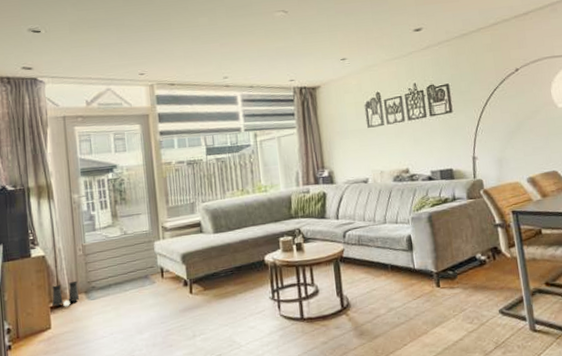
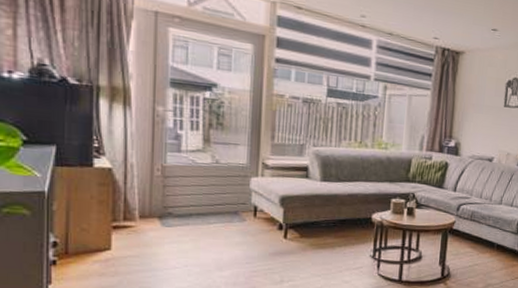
boots: present [51,280,80,307] -> none [114,202,152,229]

